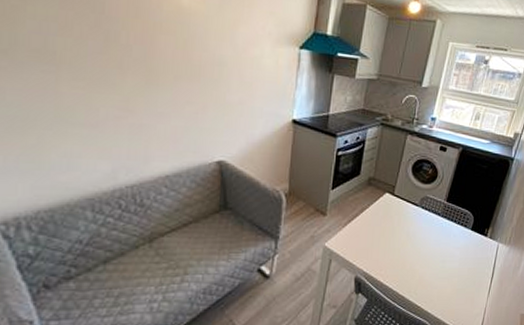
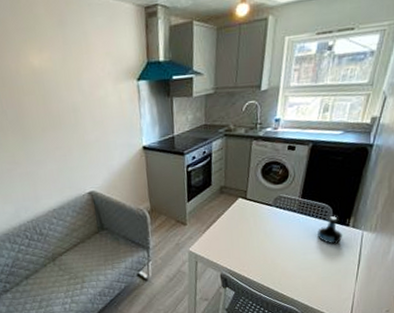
tequila bottle: none [457,224,481,254] -> present [318,216,343,244]

